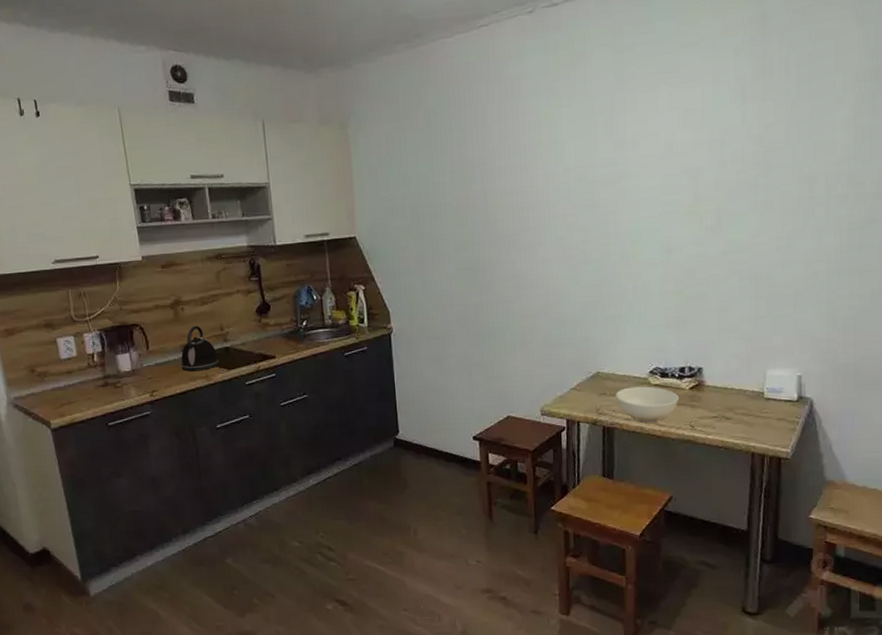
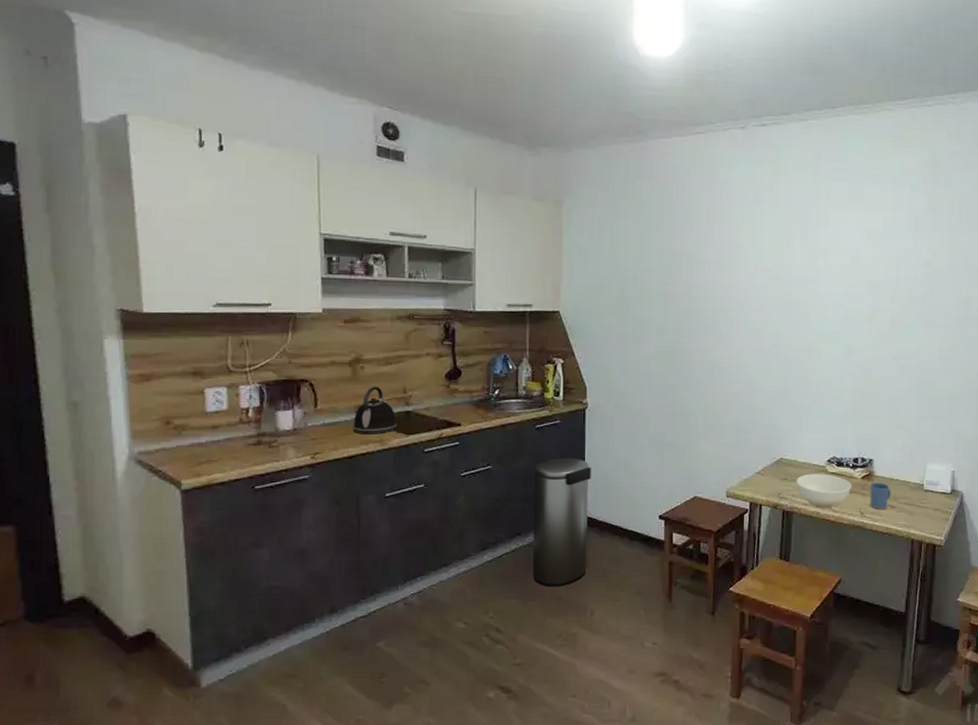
pedal bin: none [347,383,407,508] -> present [532,457,591,587]
mug: none [700,393,726,422] -> present [870,483,891,509]

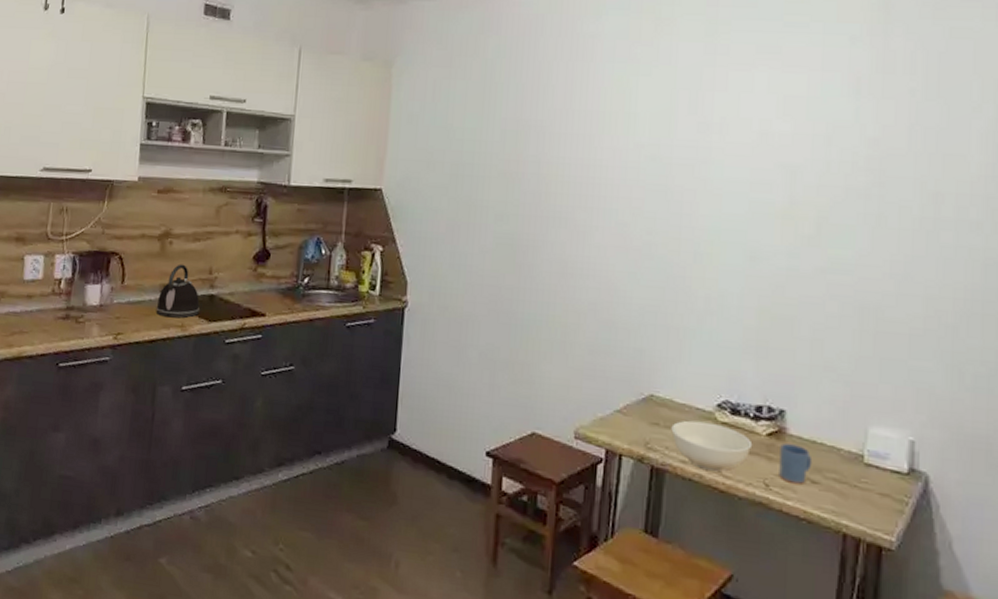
pedal bin: present [532,457,591,587] -> none [331,364,407,525]

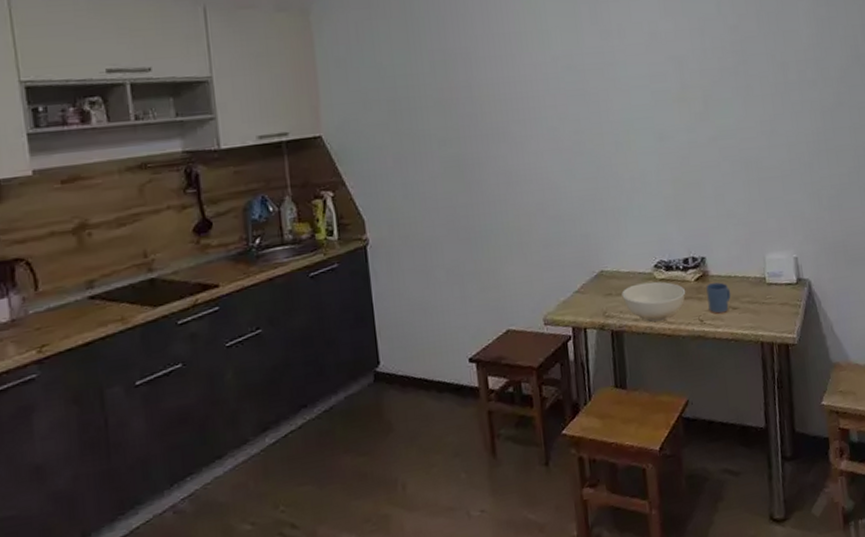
kettle: present [156,264,200,319] -> none [85,253,140,316]

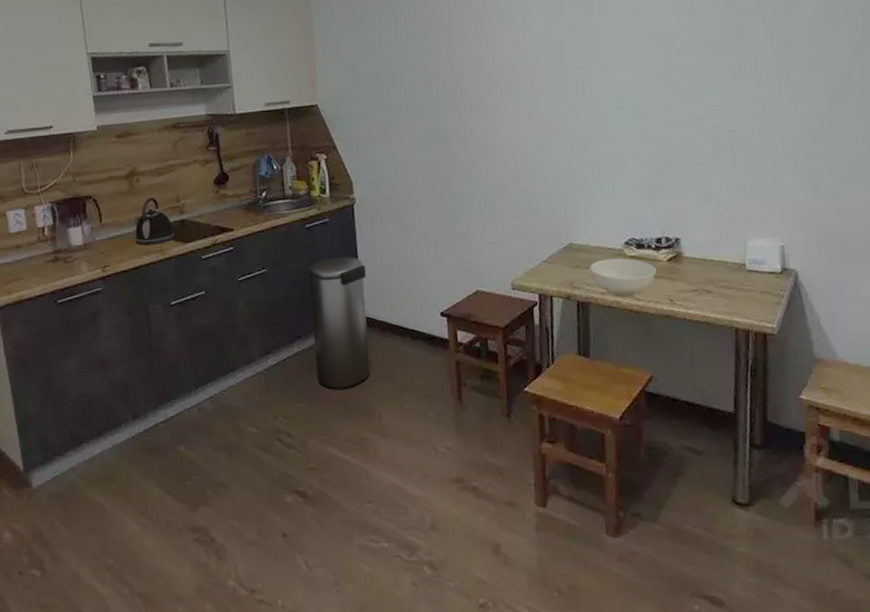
kettle: none [85,253,140,316] -> present [135,197,174,246]
pedal bin: none [313,305,391,464] -> present [308,256,371,391]
mug: present [706,282,731,314] -> none [679,264,706,296]

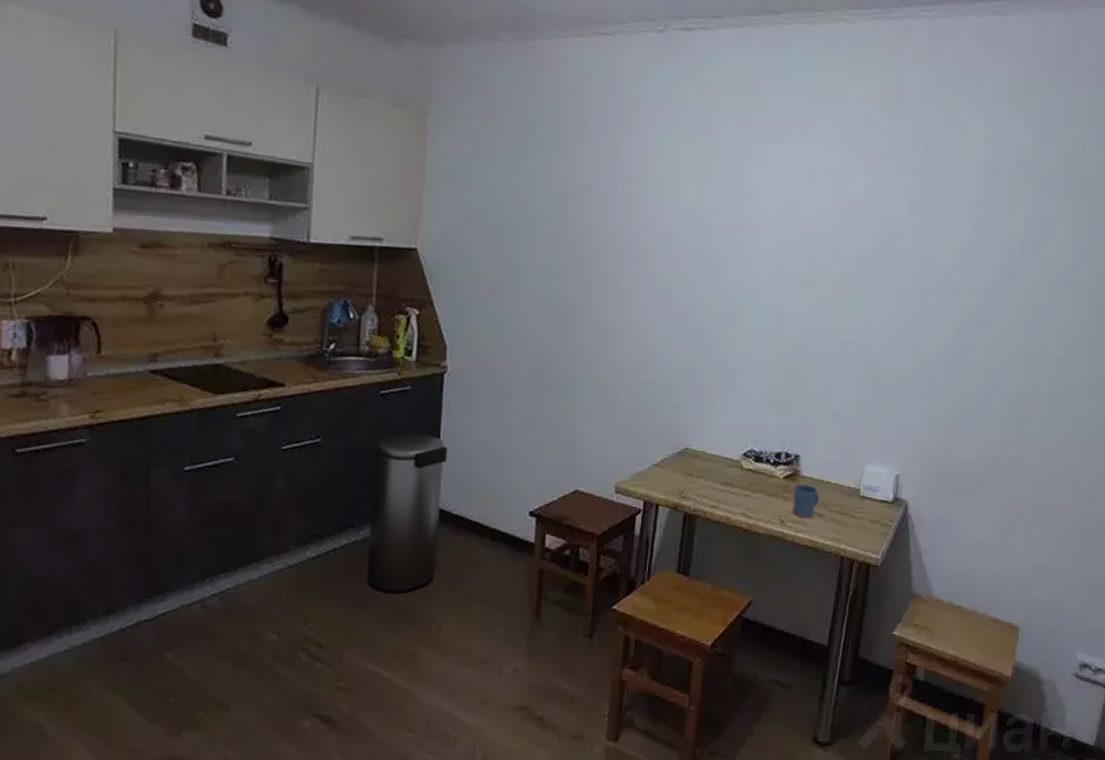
kettle: present [135,197,174,246] -> none [145,330,202,392]
bowl: present [590,258,657,297] -> none [703,469,772,513]
mug: none [679,264,706,296] -> present [792,484,820,518]

